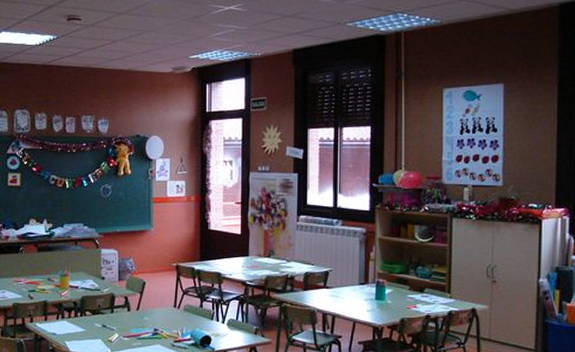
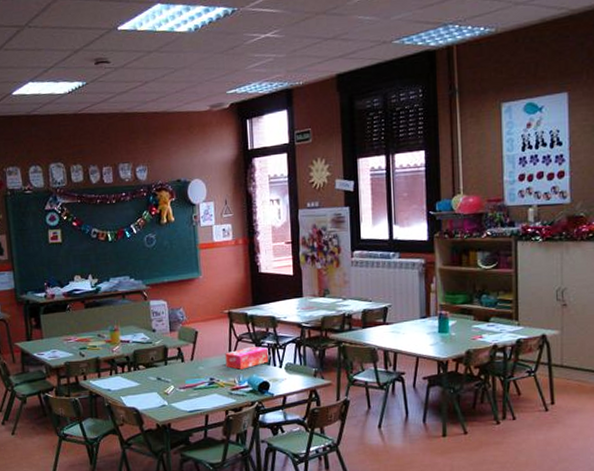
tissue box: none [170,301,212,322] -> present [225,347,269,370]

